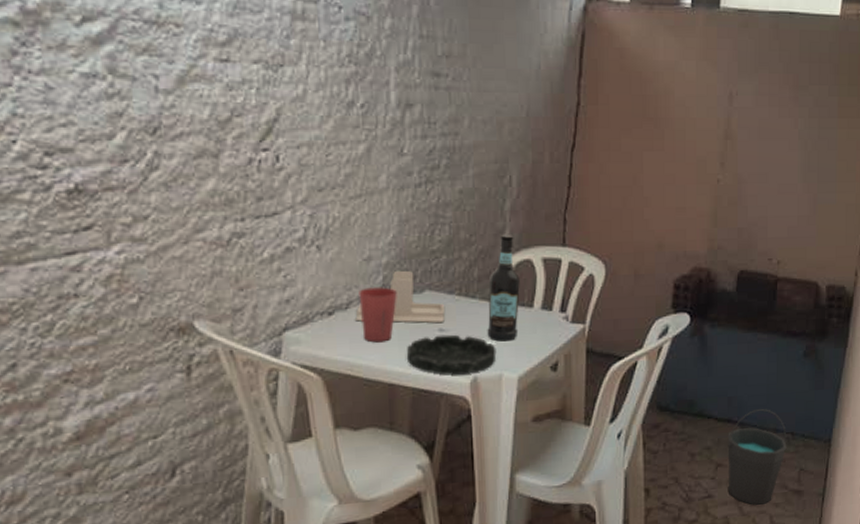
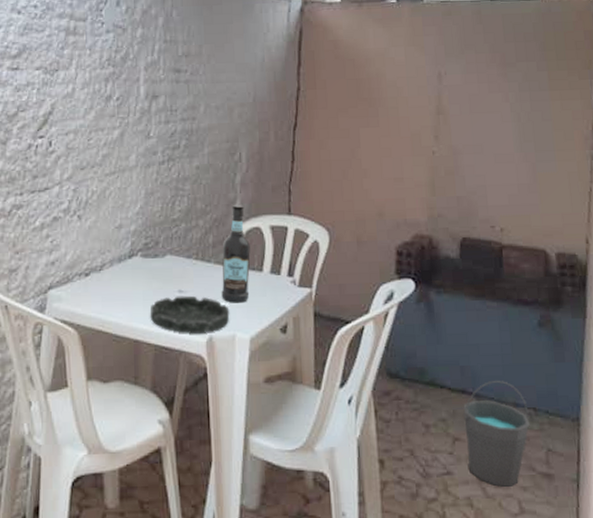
napkin holder: present [355,270,445,323] -> none [107,236,183,285]
cup: present [358,287,397,343] -> none [111,251,143,302]

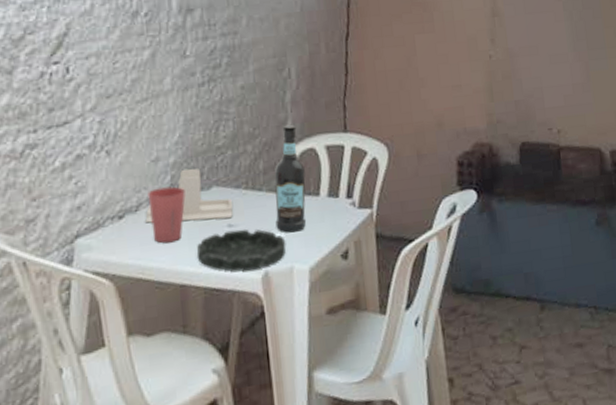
napkin holder: none [107,236,183,285] -> present [145,168,233,223]
cup: none [111,251,143,302] -> present [147,186,186,243]
bucket: present [463,381,530,488] -> none [528,283,592,389]

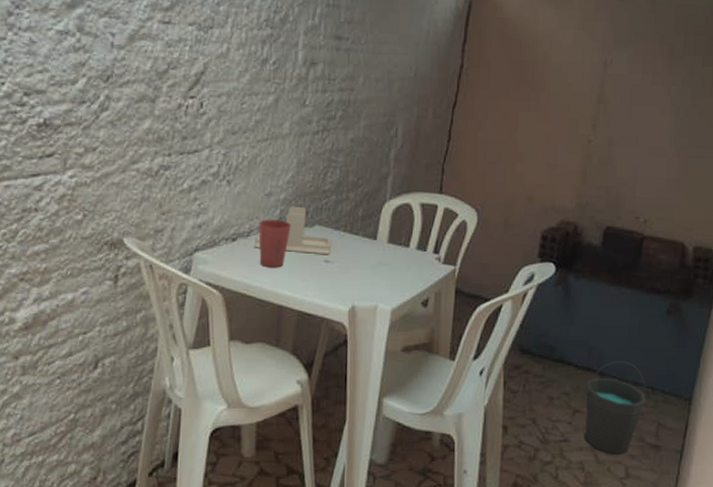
ashtray: present [197,229,286,271] -> none [294,265,374,303]
root beer: present [274,125,307,233] -> none [367,180,399,276]
bucket: none [528,283,592,389] -> present [584,361,646,456]

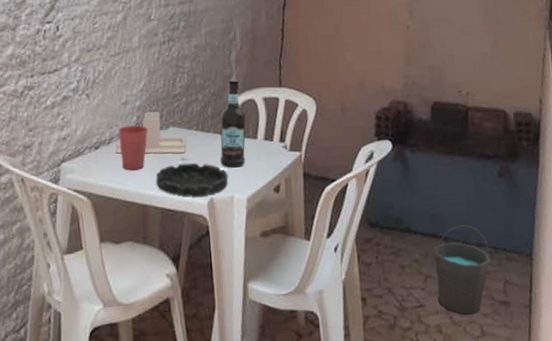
ashtray: none [294,265,374,303] -> present [156,162,229,197]
root beer: none [367,180,399,276] -> present [220,79,246,168]

